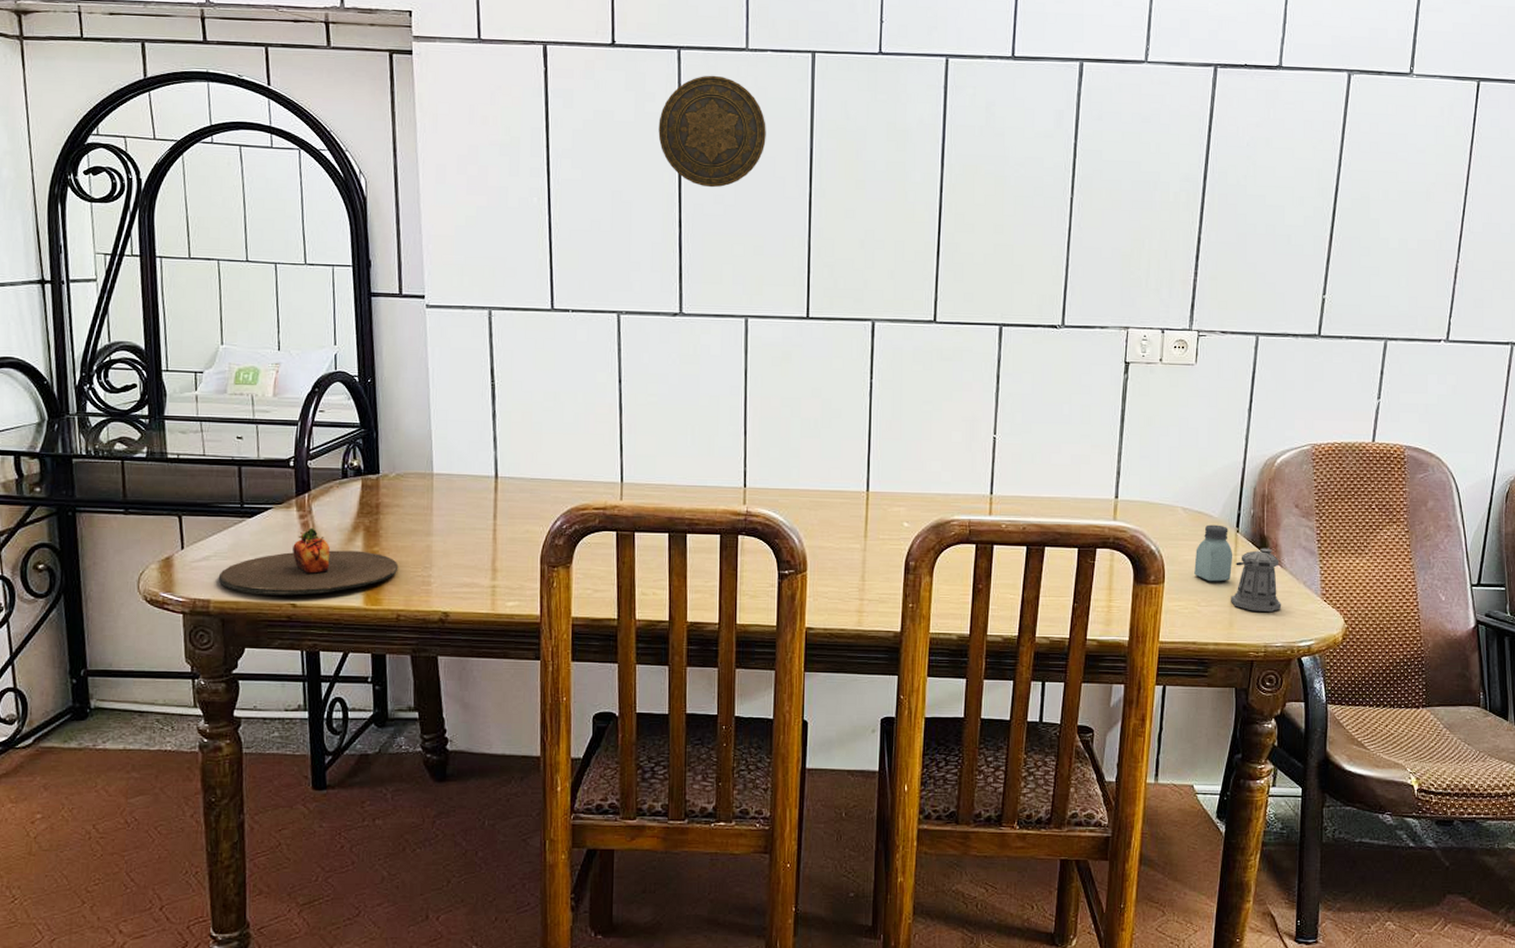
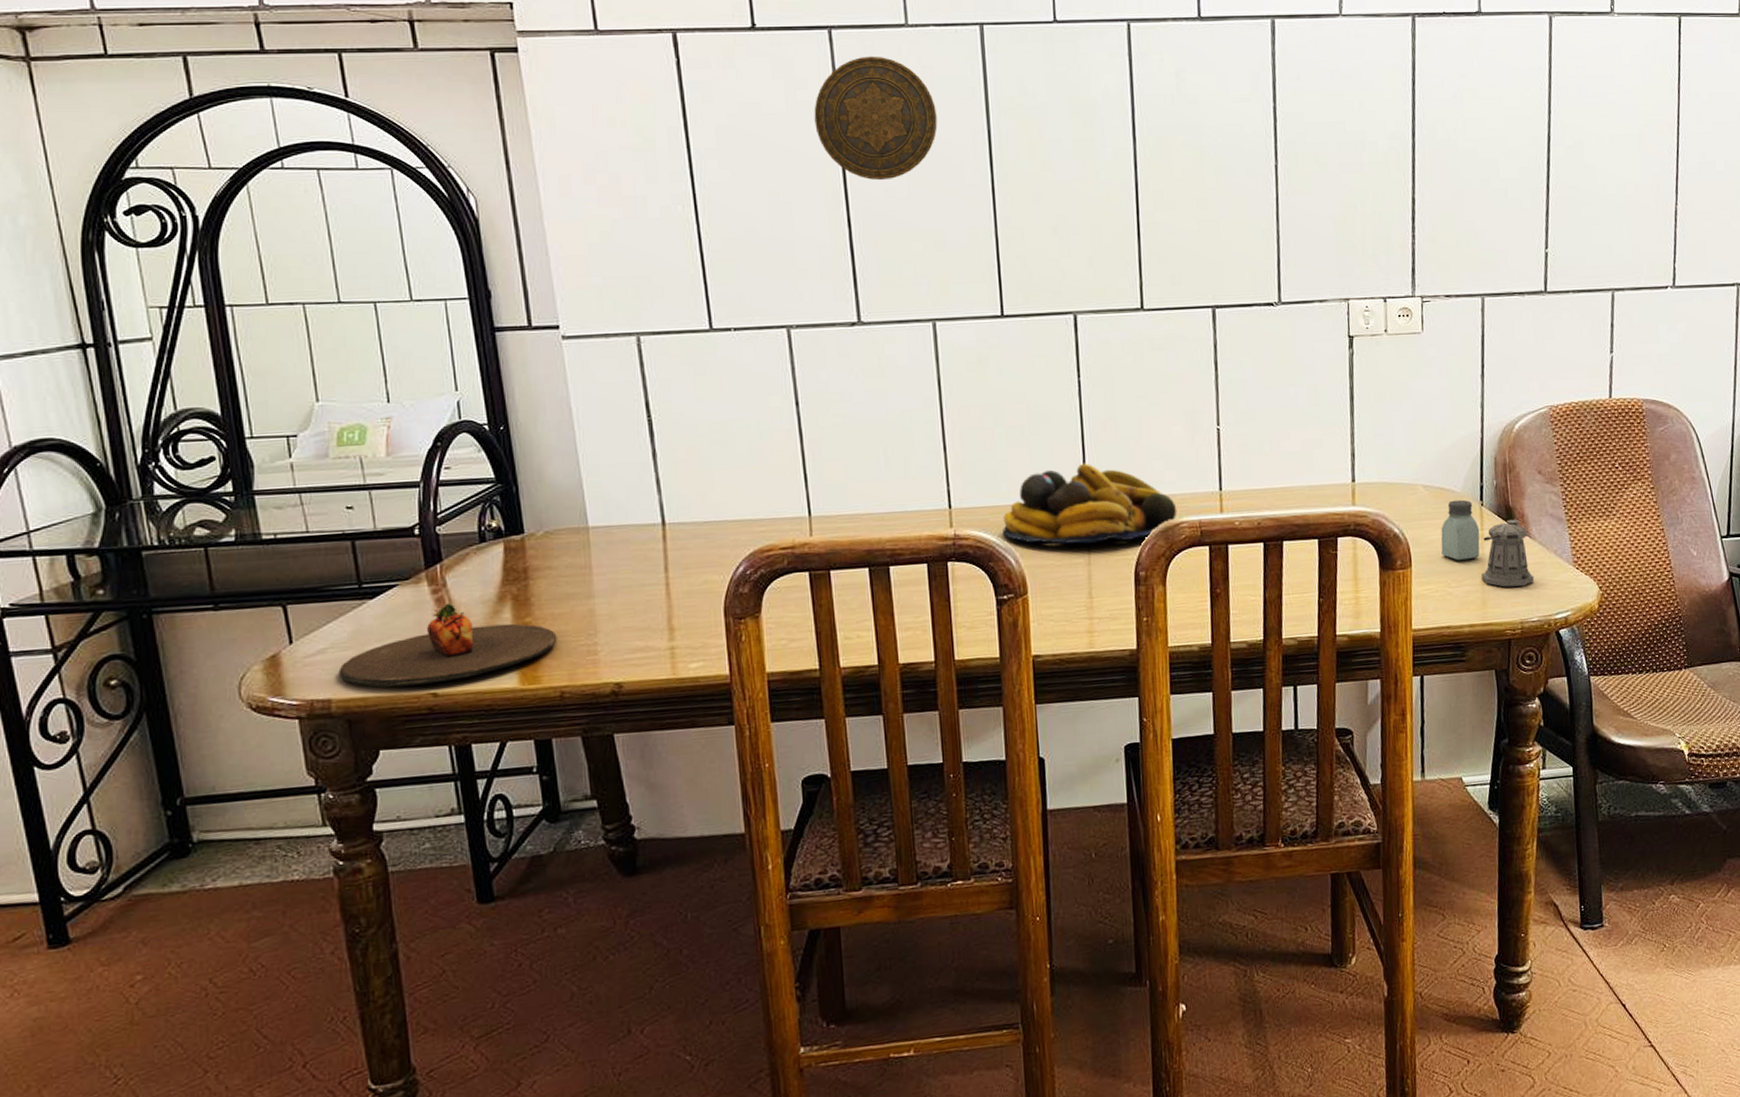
fruit bowl: none [790,457,950,532] -> present [1003,463,1177,544]

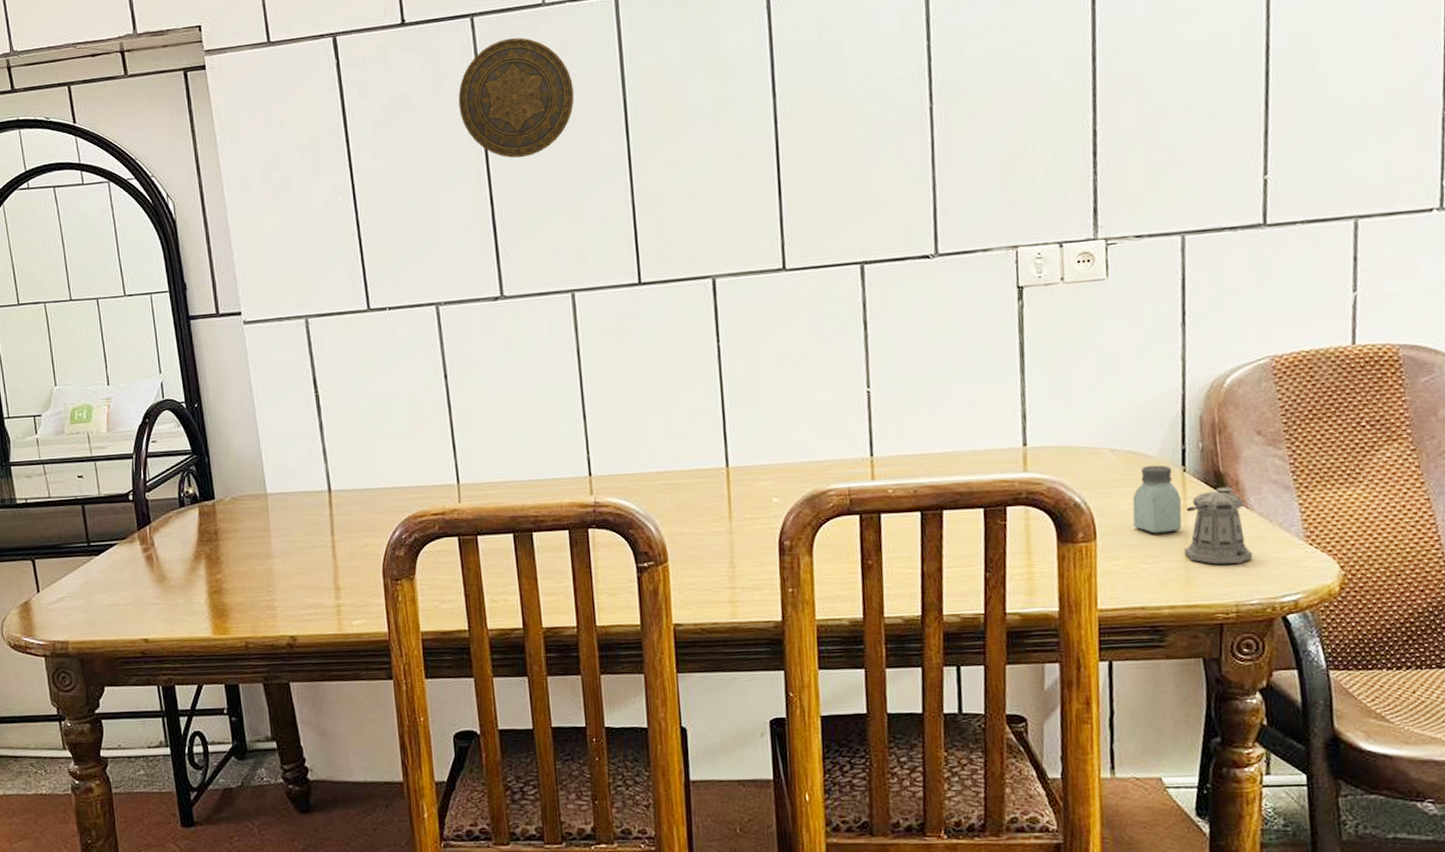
plate: present [338,603,557,688] -> none [73,560,243,633]
fruit bowl: present [1003,463,1177,544] -> none [642,429,824,512]

